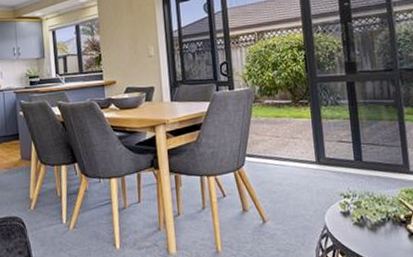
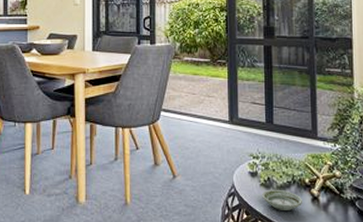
saucer: none [355,227,399,249] -> present [261,189,302,210]

